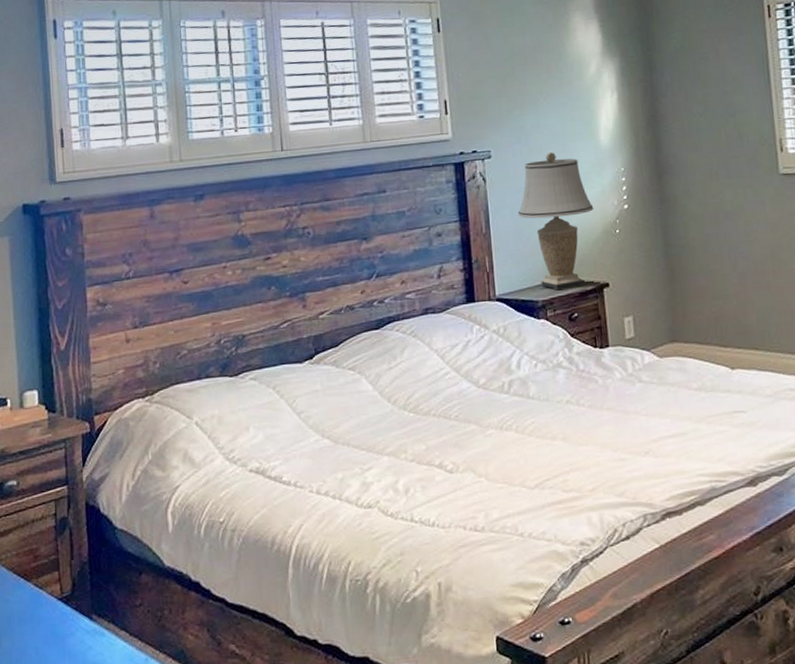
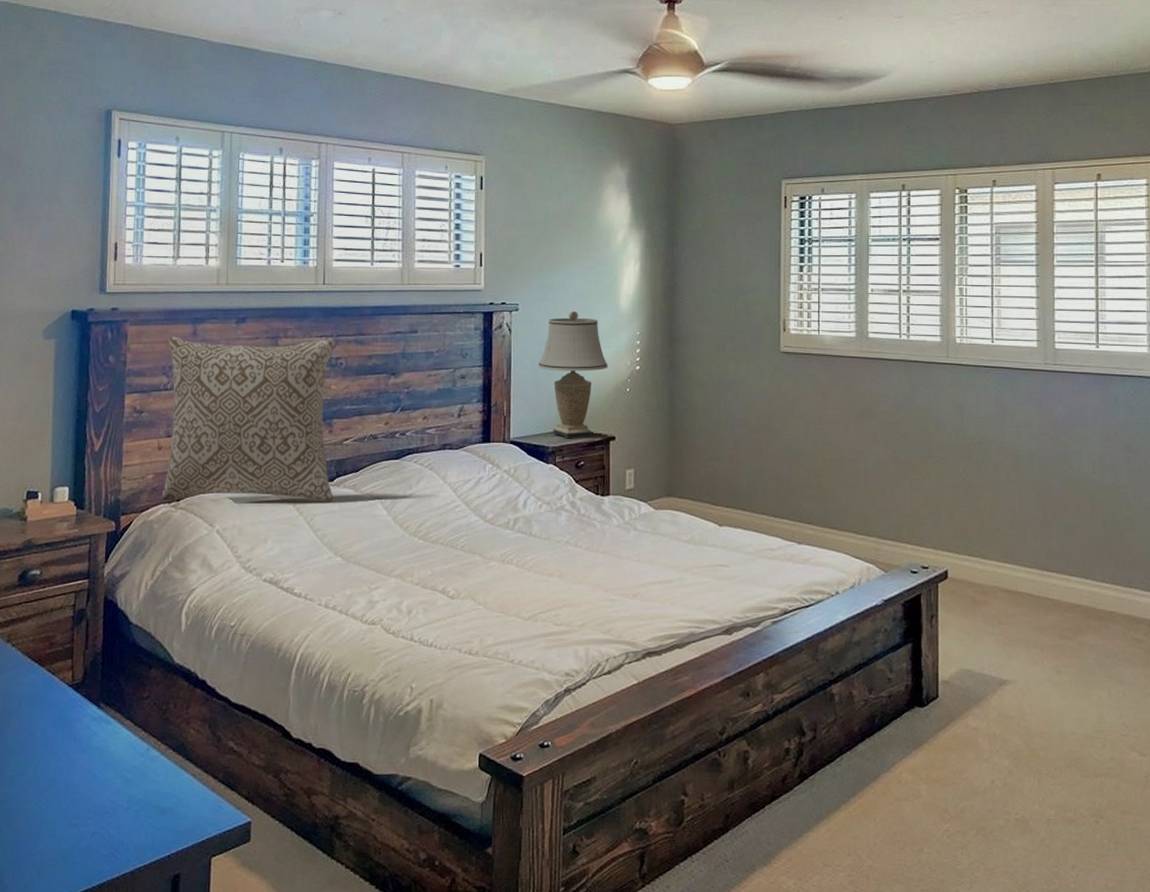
pillow: none [125,207,315,396] -> present [162,337,335,502]

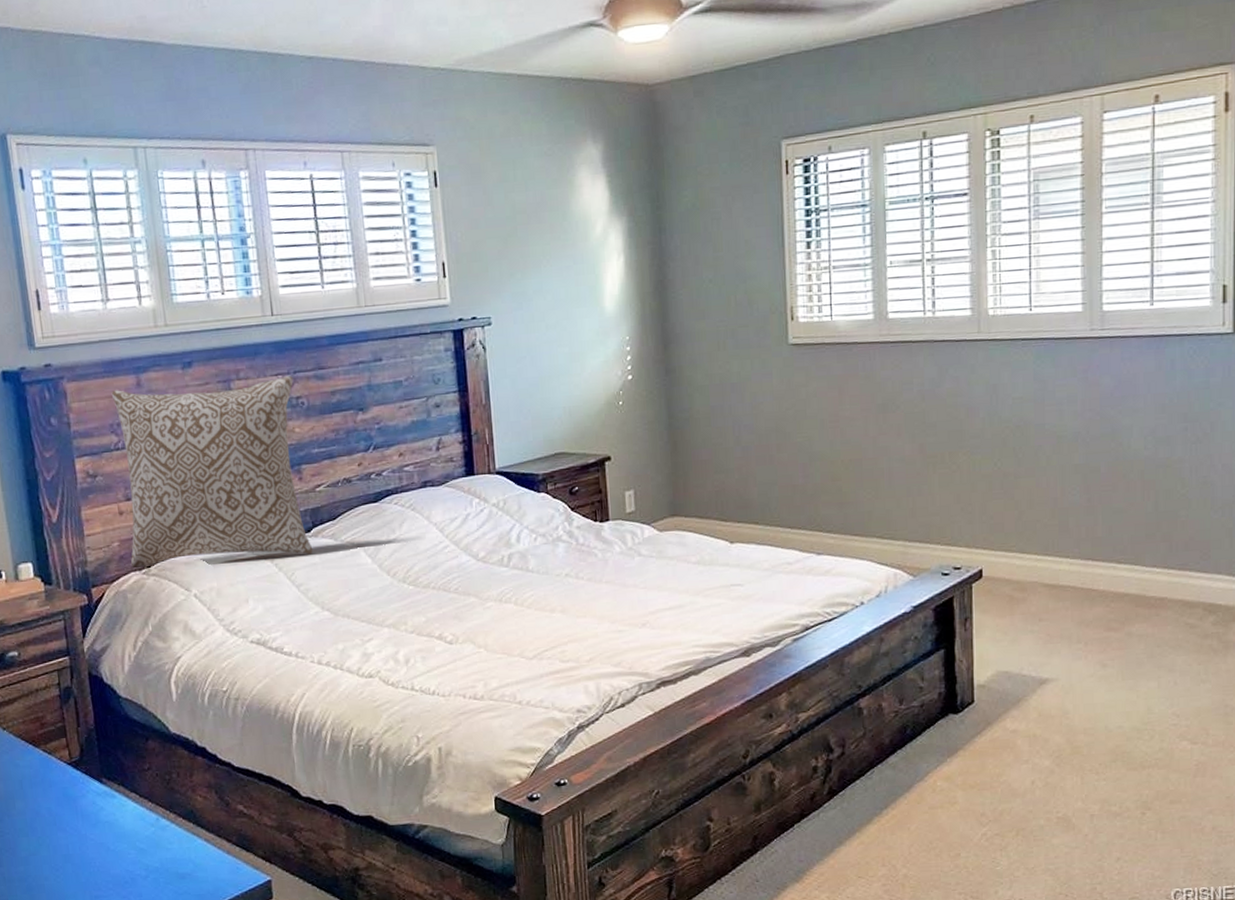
table lamp: present [537,310,608,439] -> none [518,318,597,464]

